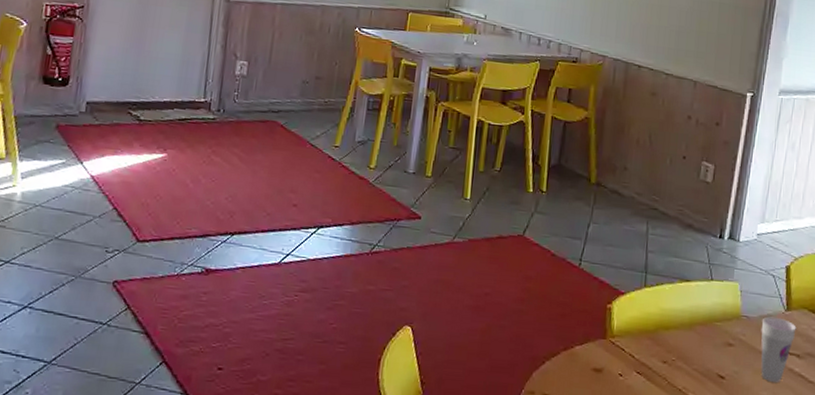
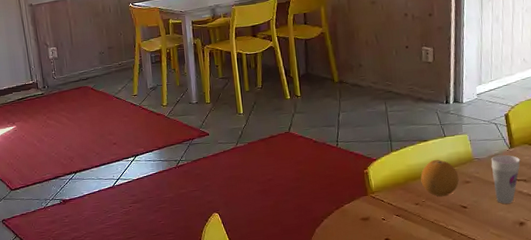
fruit: none [674,307,721,359] -> present [420,159,459,197]

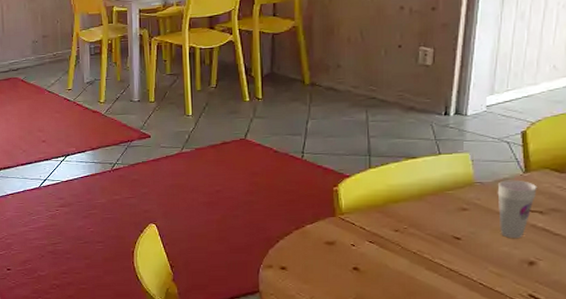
fruit: present [420,159,459,197] -> none [404,180,454,225]

